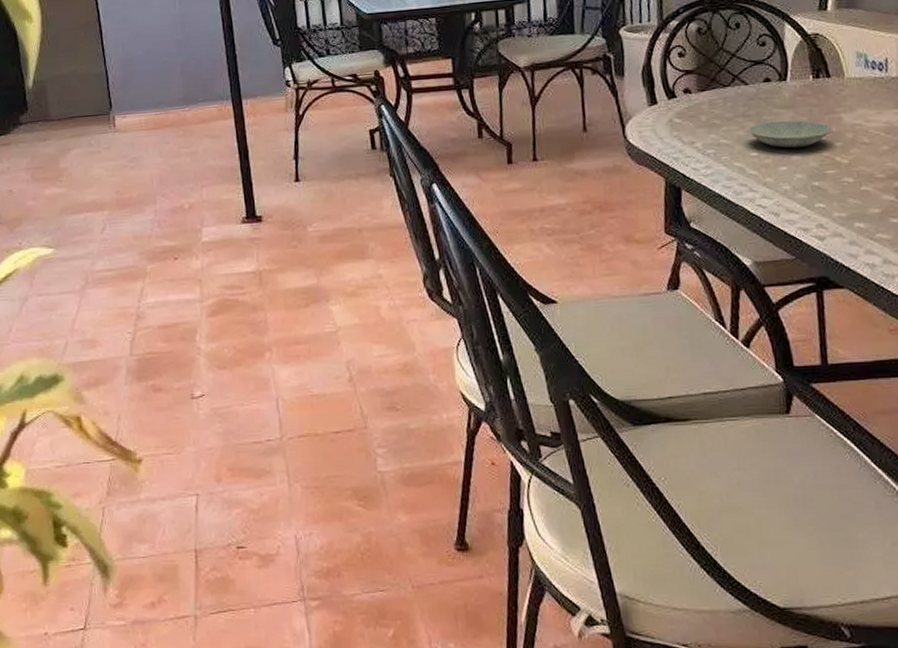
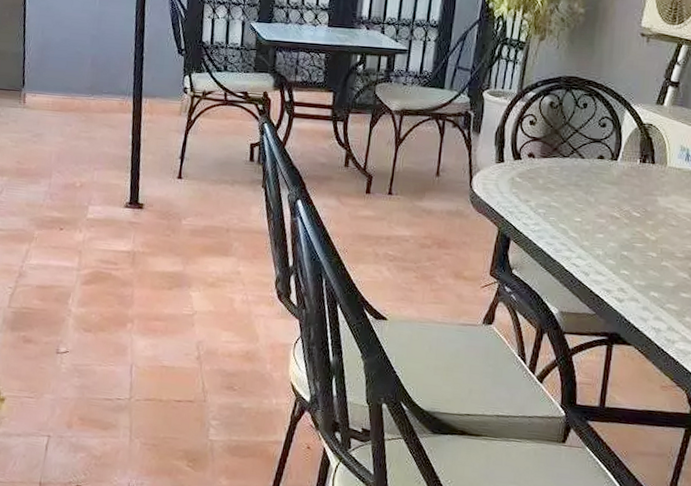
saucer: present [747,120,832,149] -> none [576,193,648,220]

